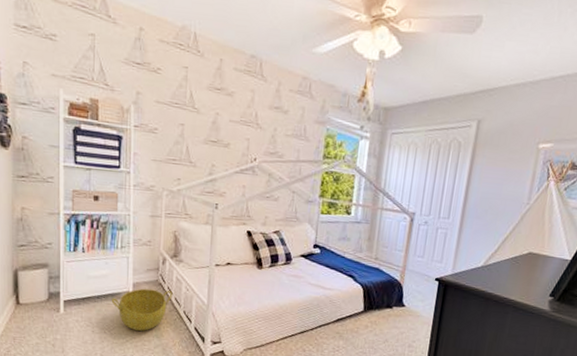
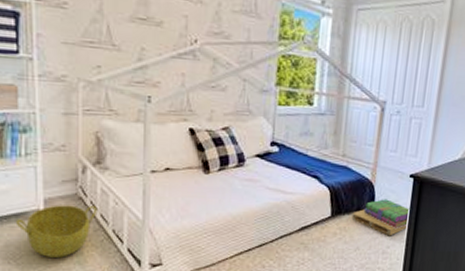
cardboard box: none [381,306,433,332] -> present [351,209,409,236]
stack of books: none [392,298,435,325] -> present [363,199,410,228]

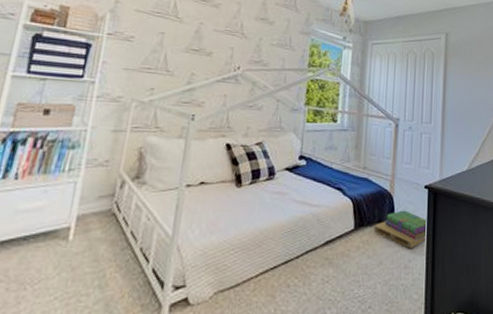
basket: present [15,205,97,258] -> none [42,221,129,281]

